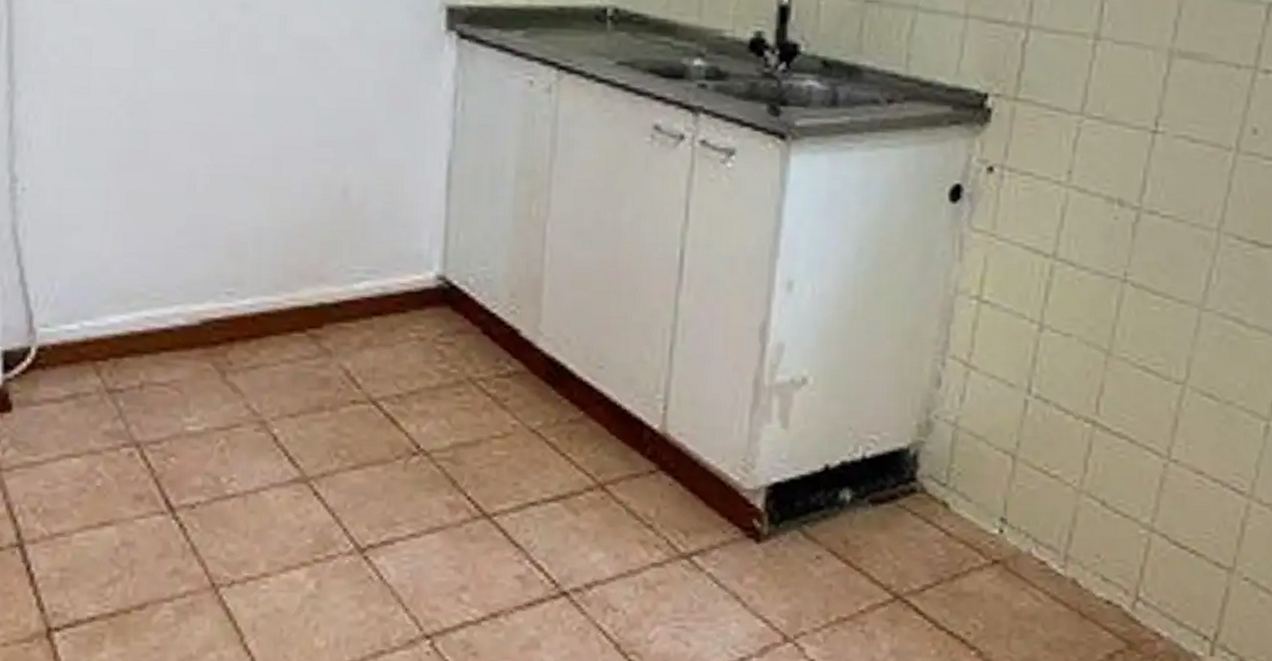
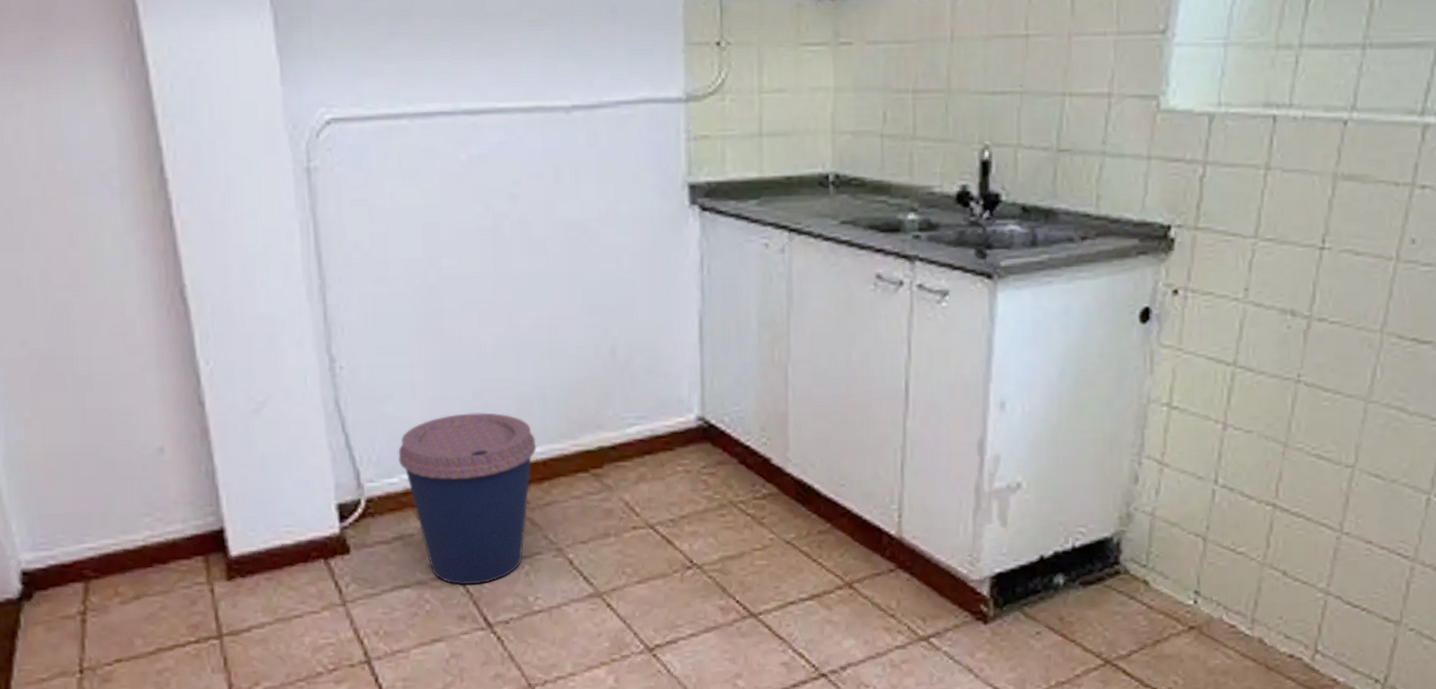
coffee cup: none [80,252,246,459] -> present [398,412,537,585]

